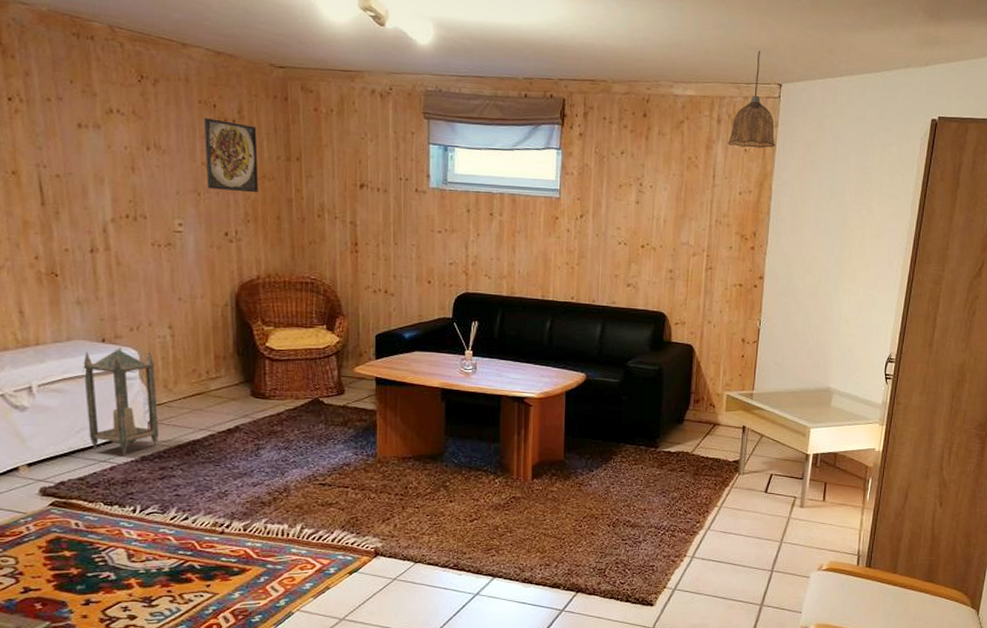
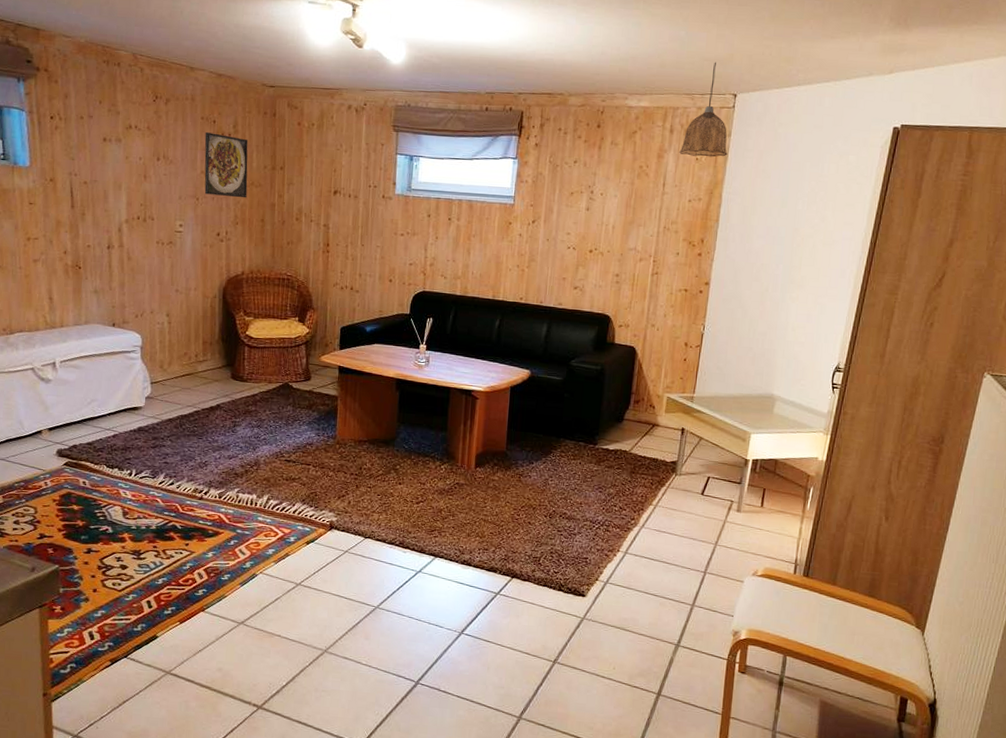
lantern: present [83,347,159,455] -> none [96,331,154,425]

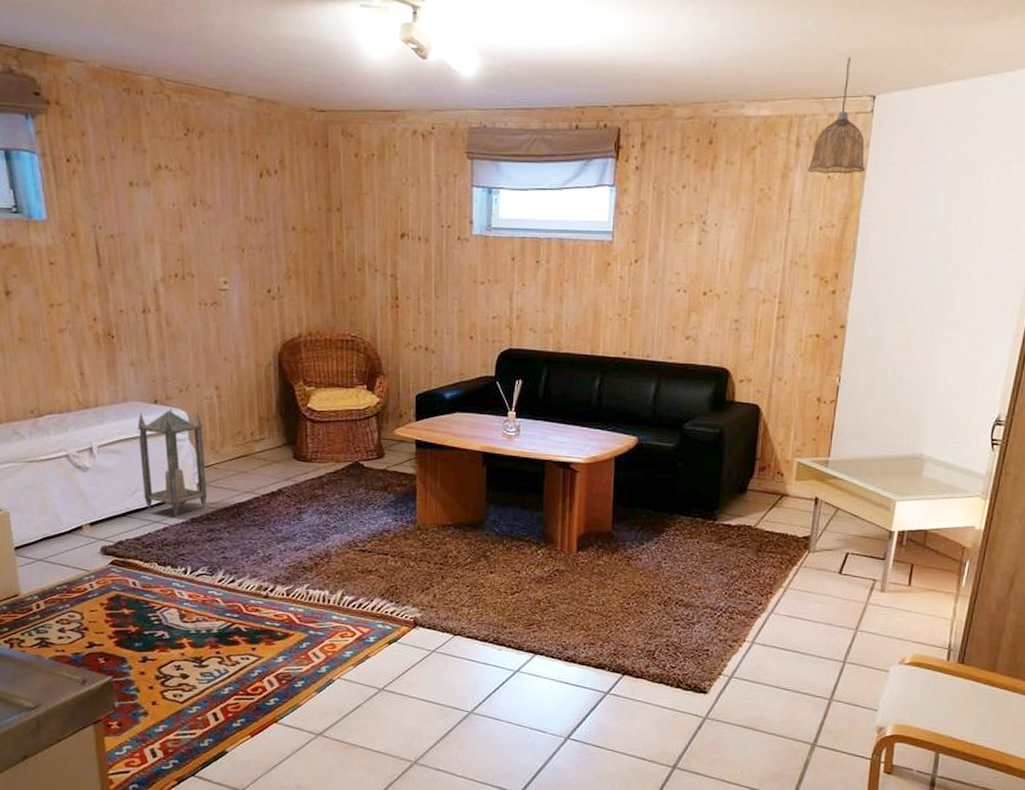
lantern: none [96,331,154,425] -> present [138,409,207,517]
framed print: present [204,132,248,198] -> none [247,170,300,247]

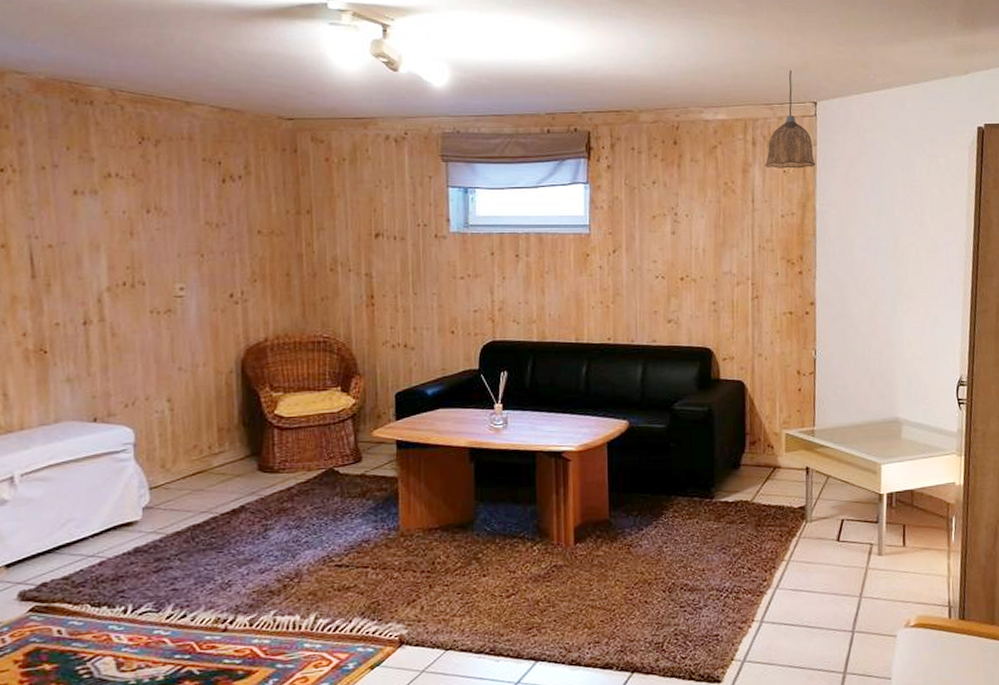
lantern: present [138,409,207,517] -> none [71,426,155,548]

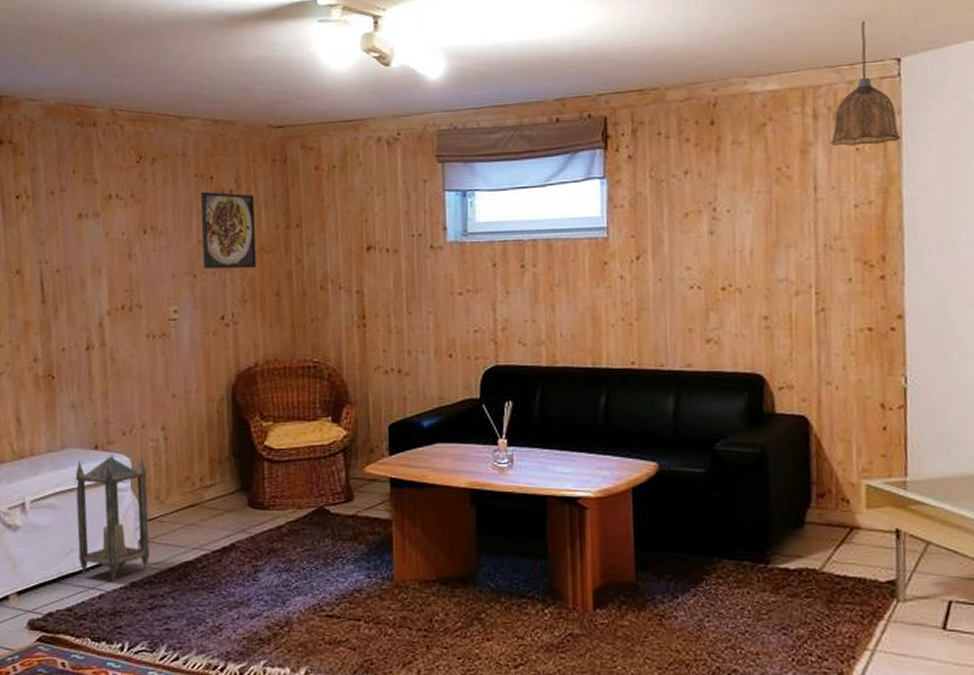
lantern: none [71,426,155,548] -> present [75,454,150,581]
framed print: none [208,176,266,250] -> present [200,192,257,269]

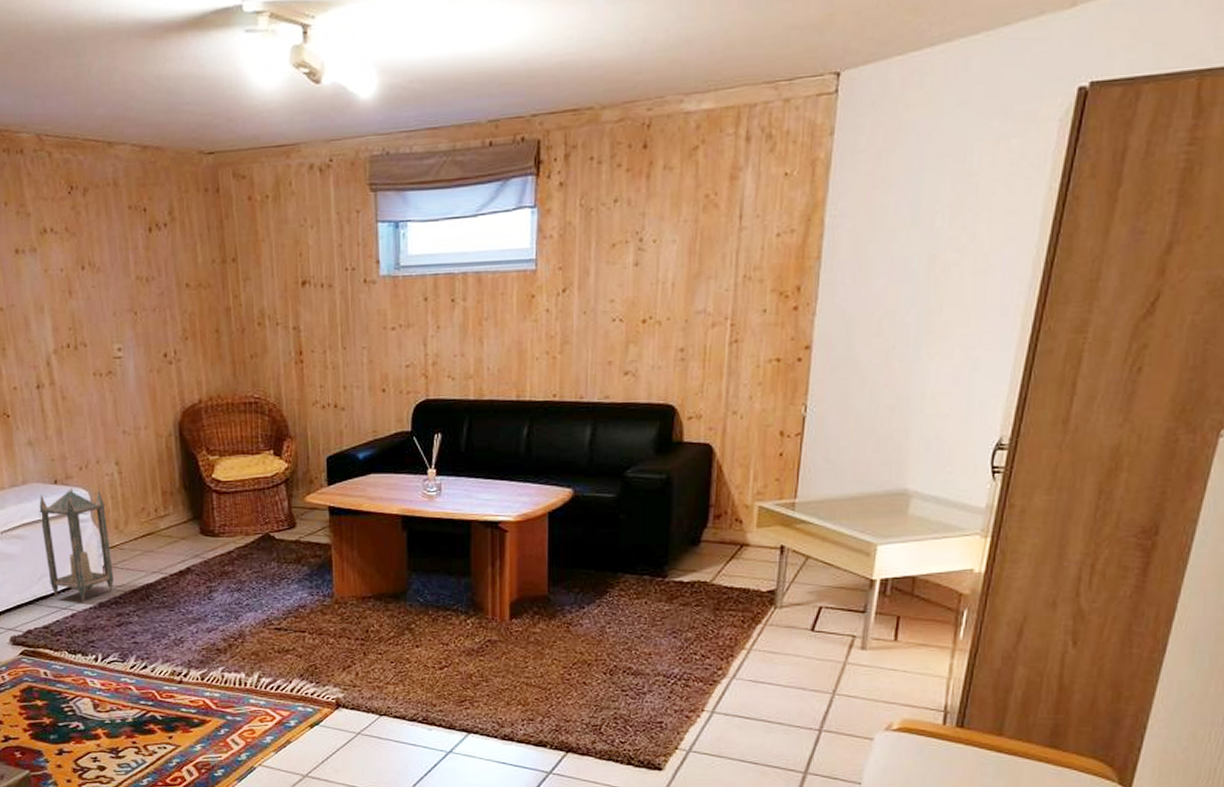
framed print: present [200,192,257,269] -> none [135,225,195,306]
pendant lamp: present [830,21,901,146] -> none [760,29,830,171]

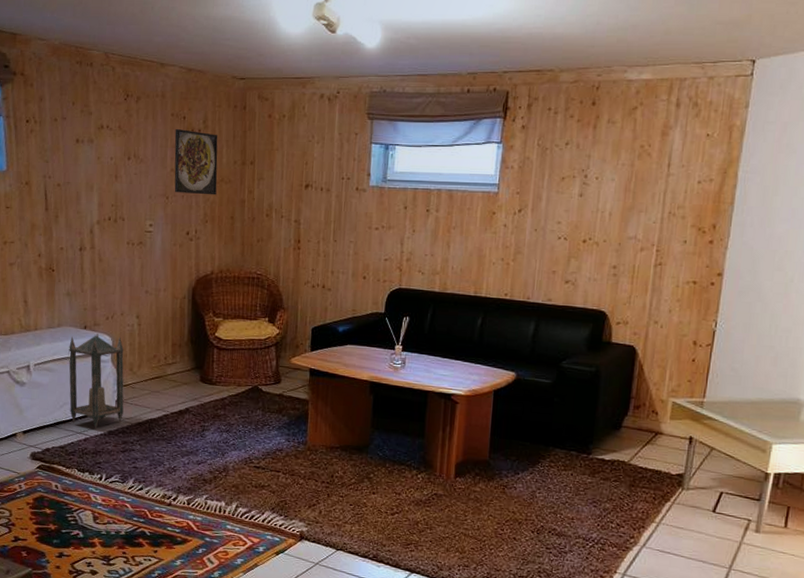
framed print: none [135,225,195,306] -> present [174,129,218,195]

